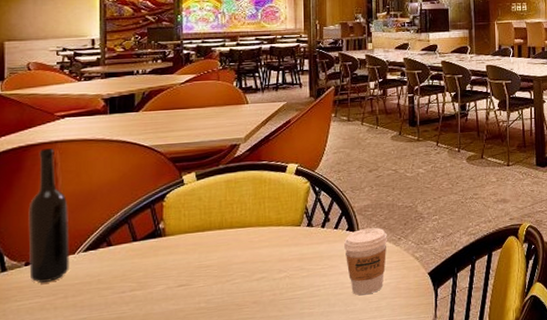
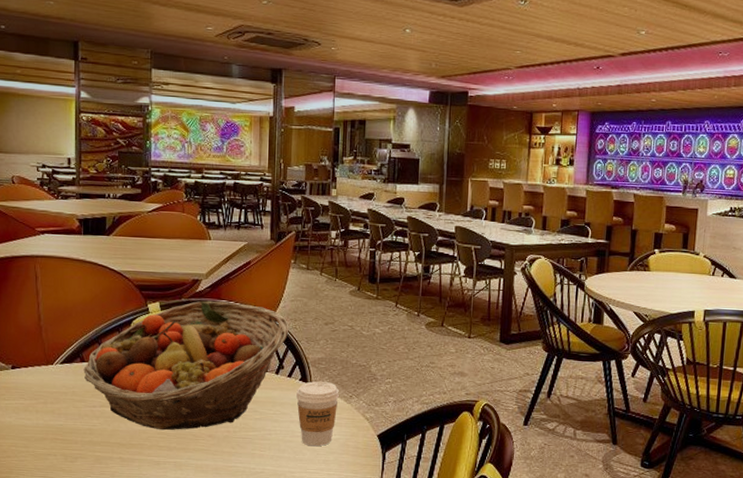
bottle: present [28,148,70,283] -> none [14,262,49,387]
fruit basket: none [110,162,333,306] -> present [83,300,289,431]

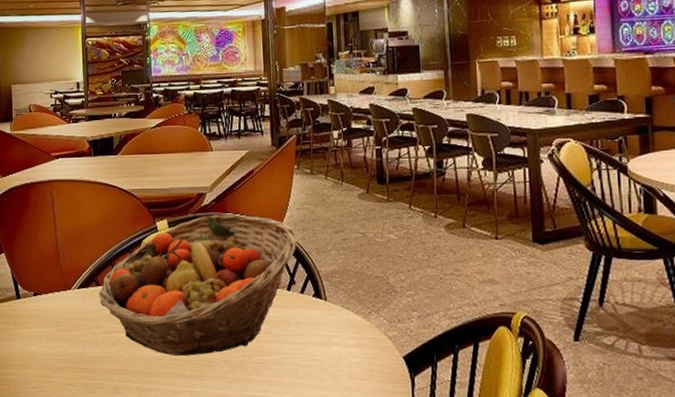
coffee cup: present [296,381,339,447] -> none [311,296,357,371]

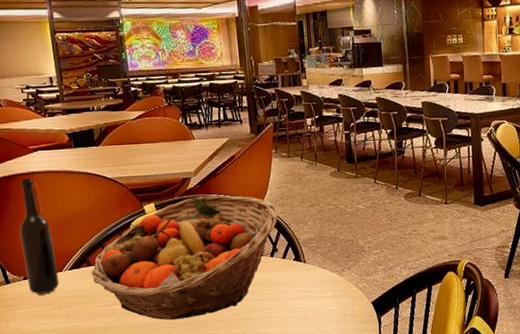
bottle: none [34,187,67,313] -> present [19,178,60,294]

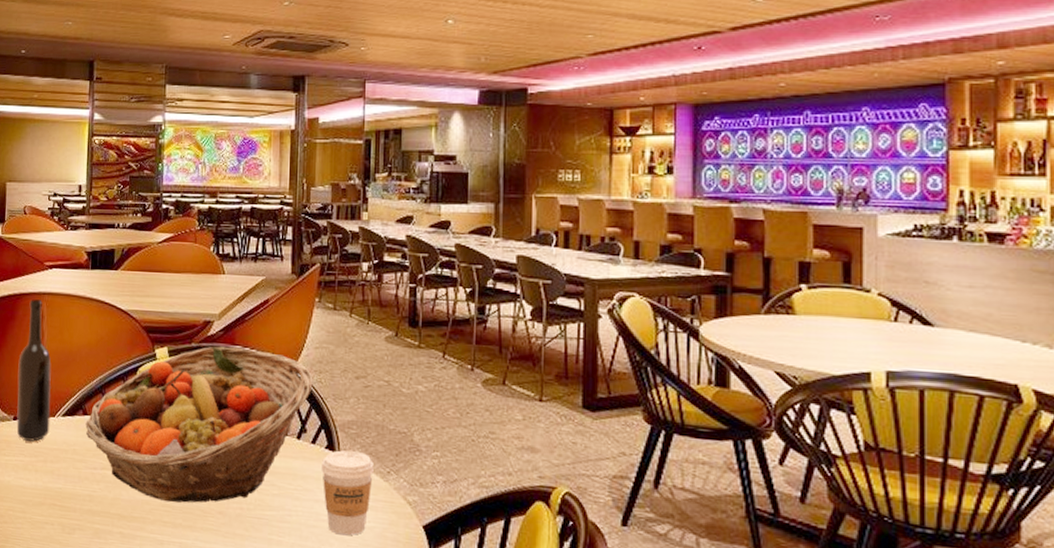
coffee cup: none [292,258,332,319] -> present [322,450,374,536]

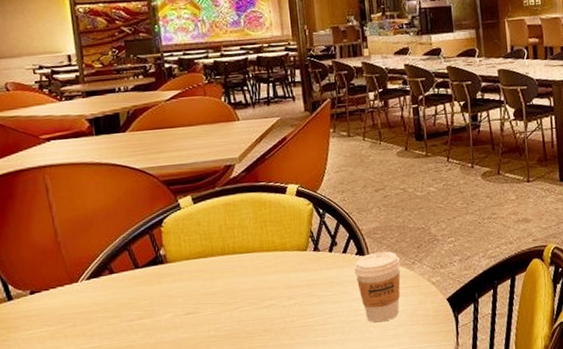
bottle: present [16,299,51,442] -> none [26,173,75,312]
fruit basket: present [85,346,313,503] -> none [113,183,338,334]

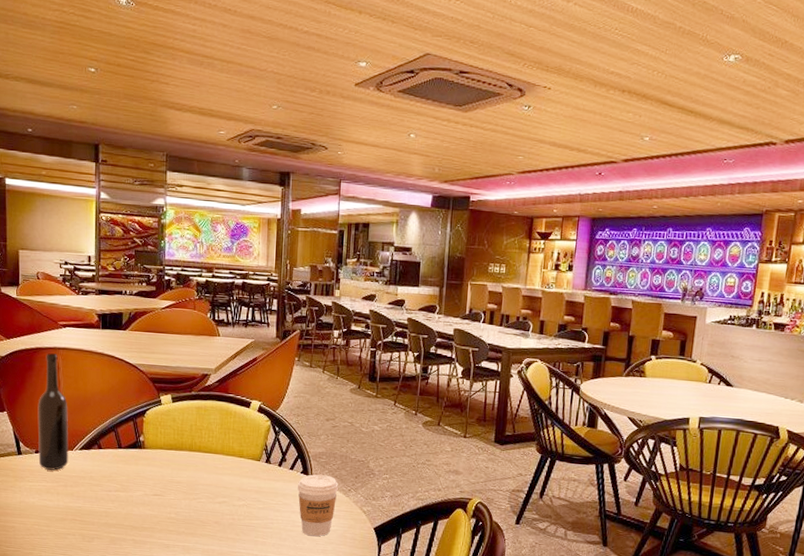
bottle: none [26,173,75,312] -> present [37,353,69,470]

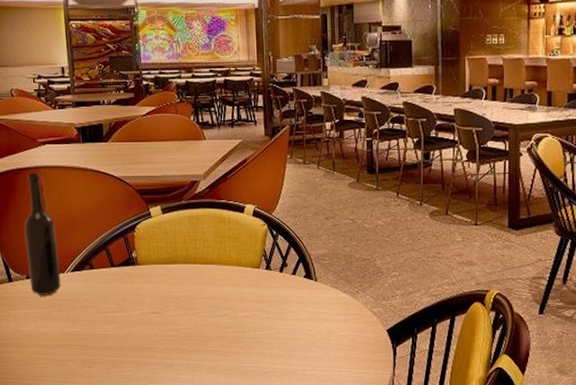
coffee cup: present [298,474,338,537] -> none [302,277,345,344]

